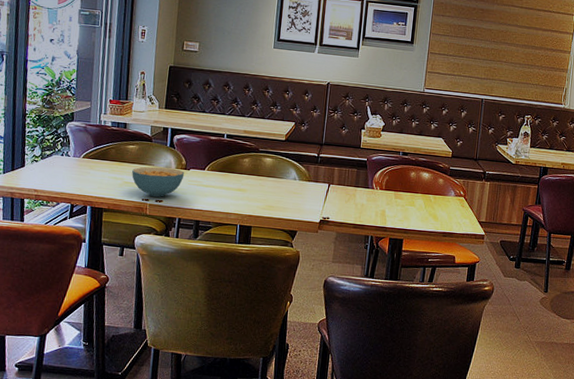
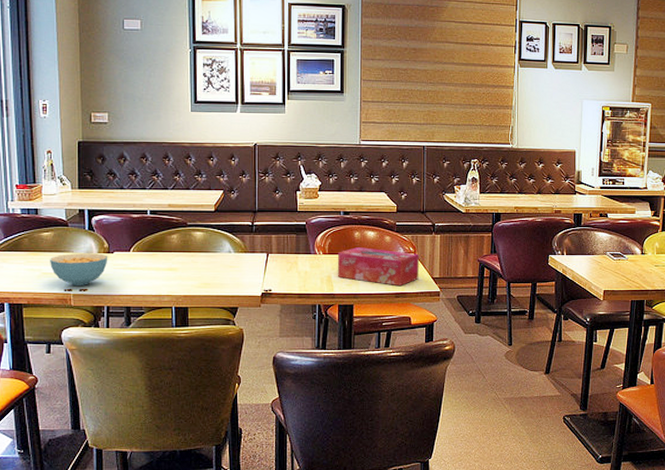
tissue box: none [391,186,468,227] -> present [337,247,419,287]

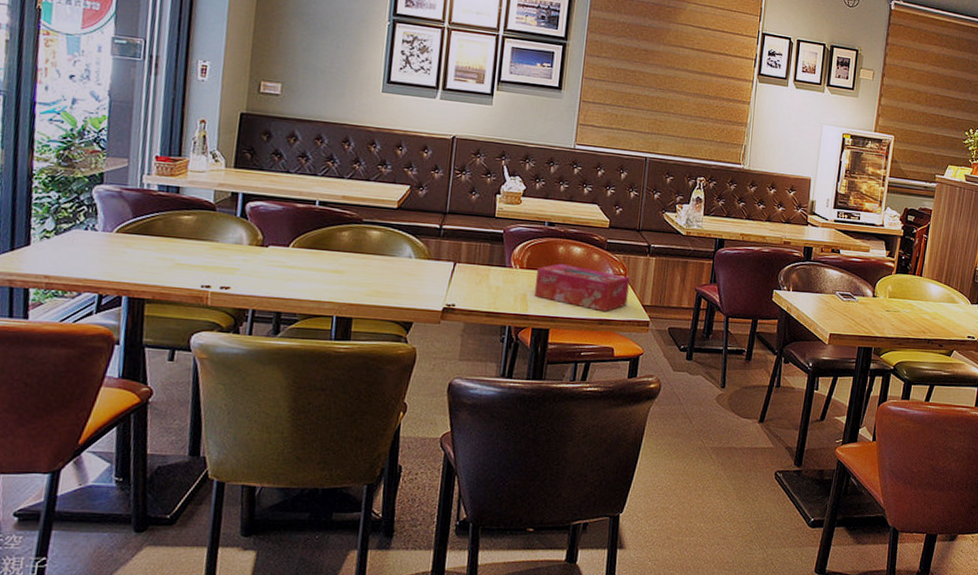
cereal bowl: present [50,253,108,285] -> none [186,243,261,283]

